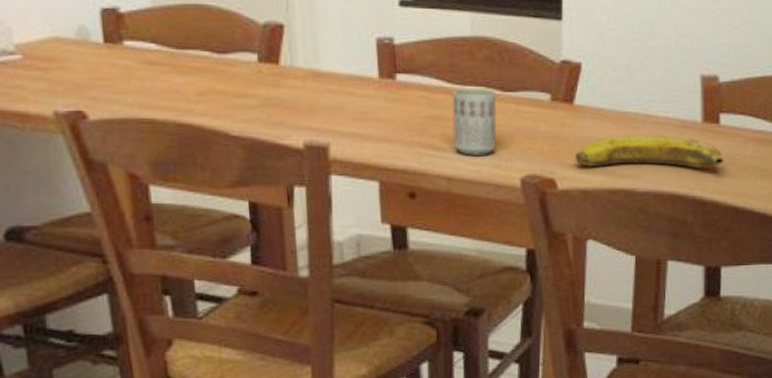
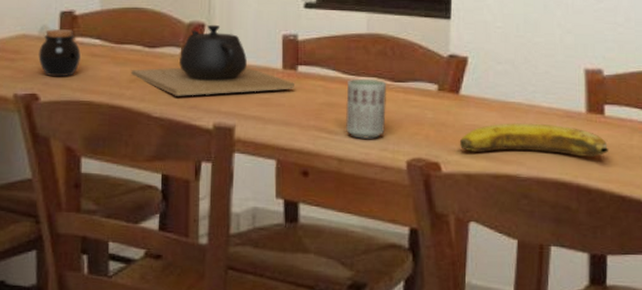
jar: none [78,31,134,90] -> present [38,29,81,77]
teapot: none [198,25,394,111] -> present [131,24,294,96]

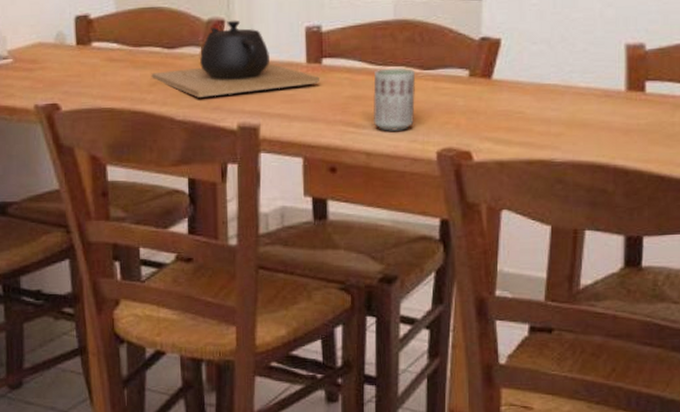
jar: present [38,29,81,77] -> none [56,34,99,85]
banana: present [459,123,609,157] -> none [491,105,649,139]

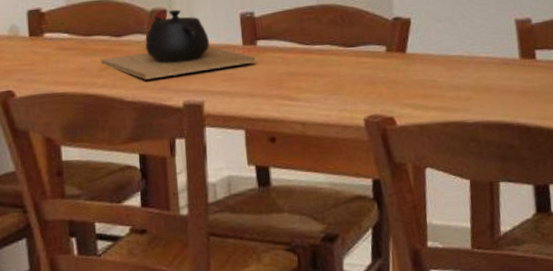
cup: present [372,68,416,131] -> none [304,46,342,103]

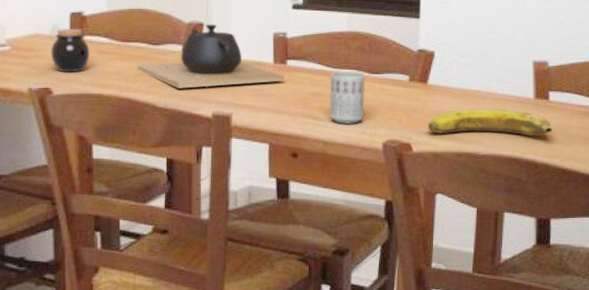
jar: none [10,26,51,73] -> present [51,29,90,73]
cup: none [304,46,342,103] -> present [329,71,366,124]
banana: none [410,72,543,105] -> present [427,108,553,136]

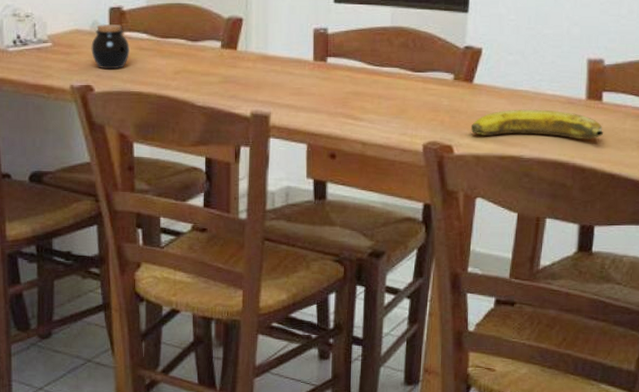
teapot: present [137,24,284,88] -> none [176,19,324,87]
cup: present [329,71,366,124] -> none [369,69,408,125]

